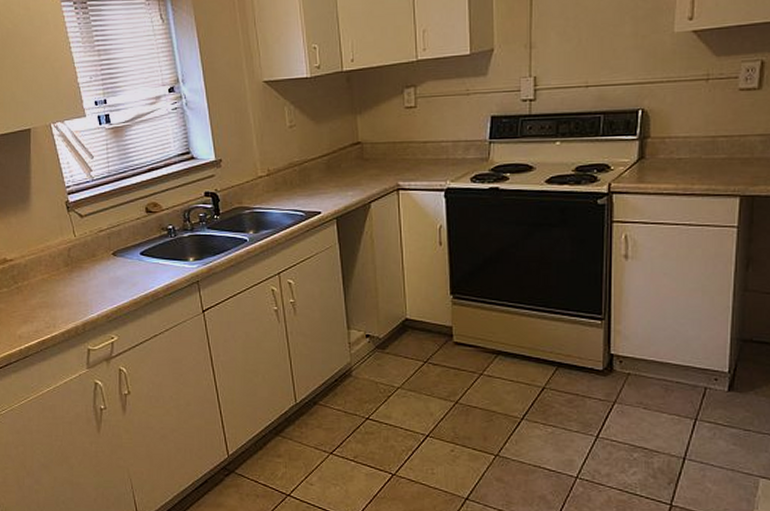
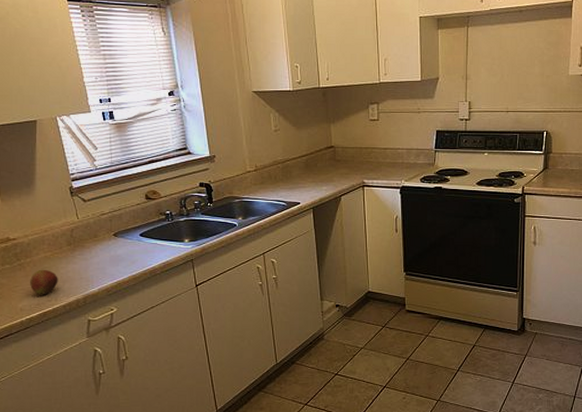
apple: none [28,293,56,321] -> present [30,269,58,295]

